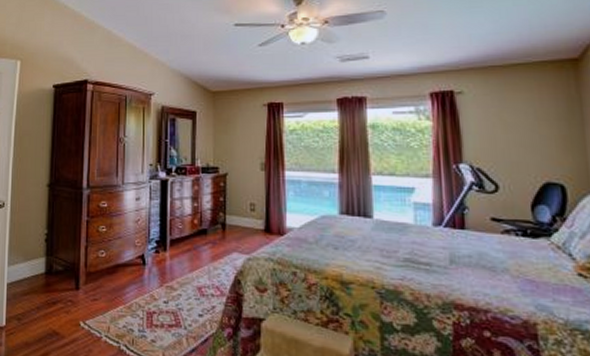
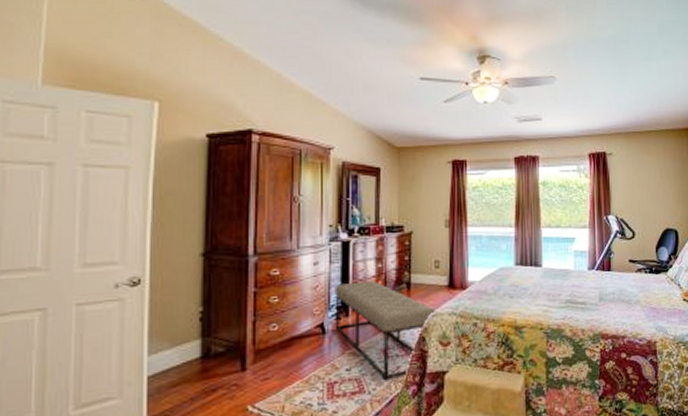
bench: none [154,218,253,319] -> present [335,281,437,381]

